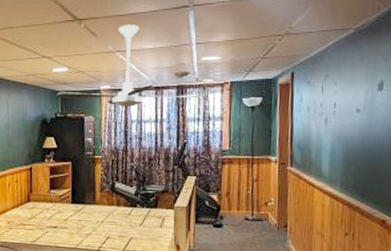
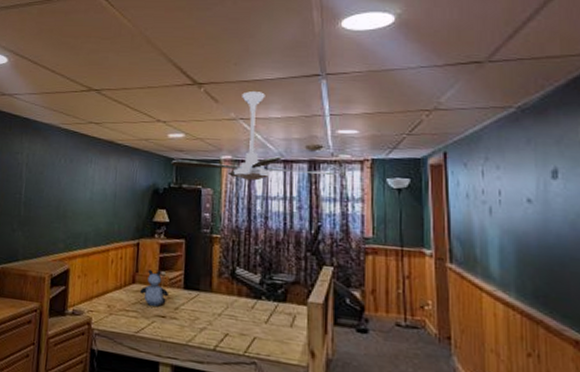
teddy bear: none [34,189,60,219] -> present [139,269,170,306]

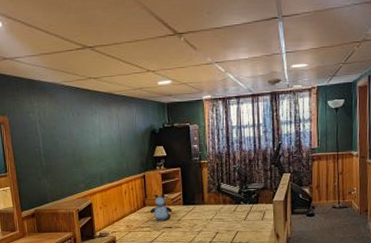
ceiling fan: present [171,91,334,181] -> none [163,37,290,114]

